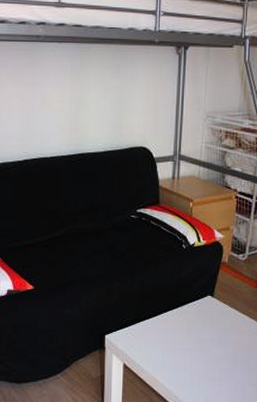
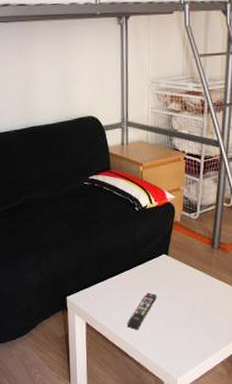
remote control: none [167,335,199,375] -> present [128,292,157,331]

